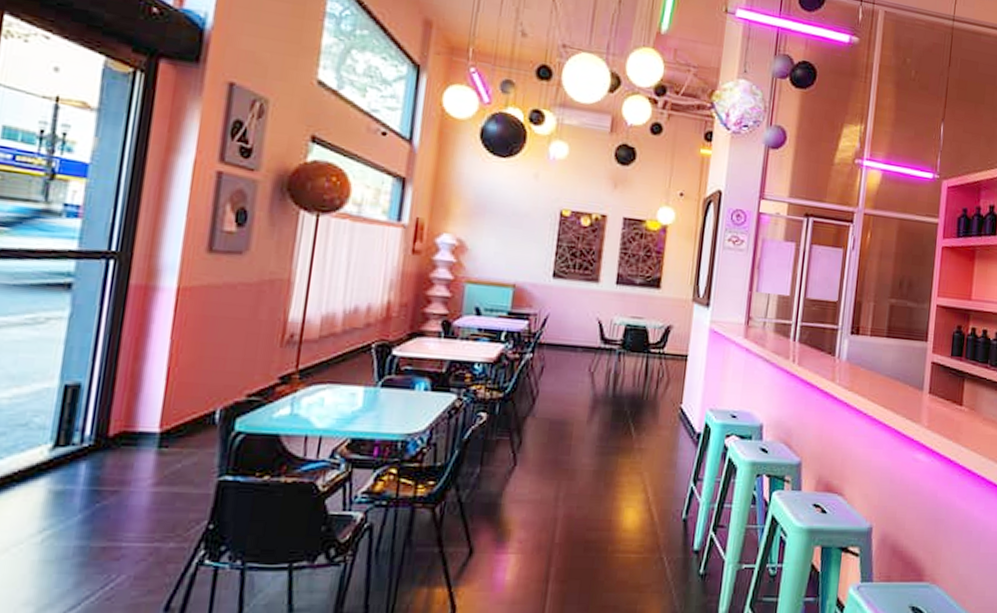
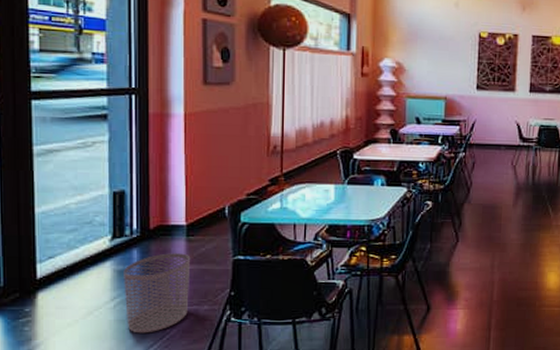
waste bin: none [56,469,160,580] -> present [124,253,191,334]

